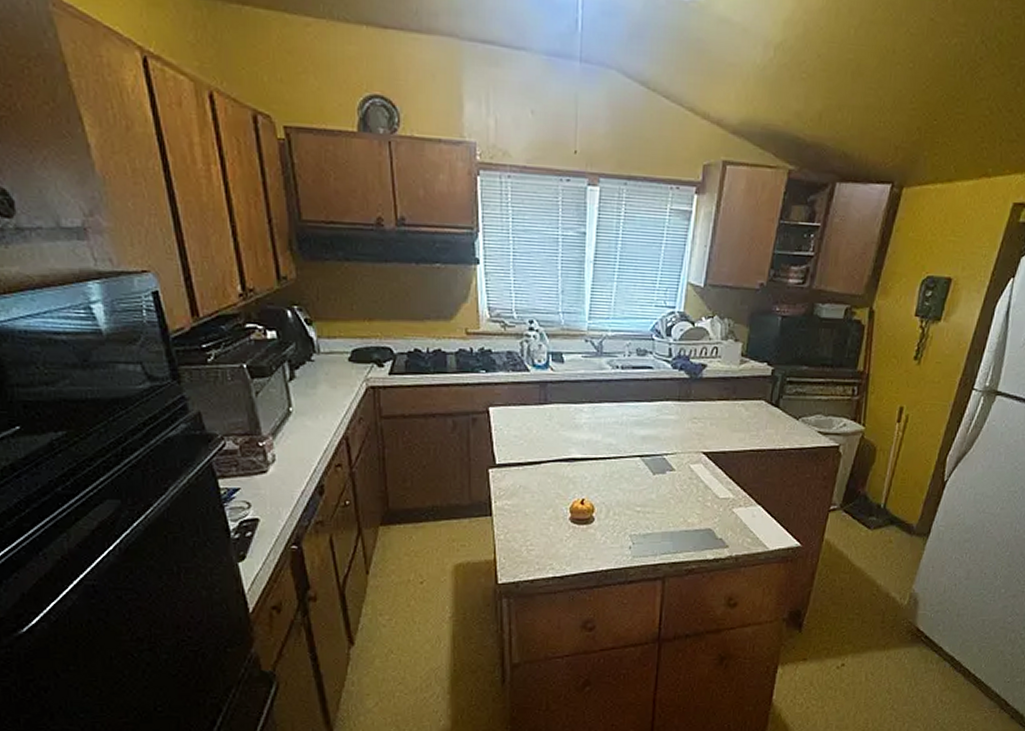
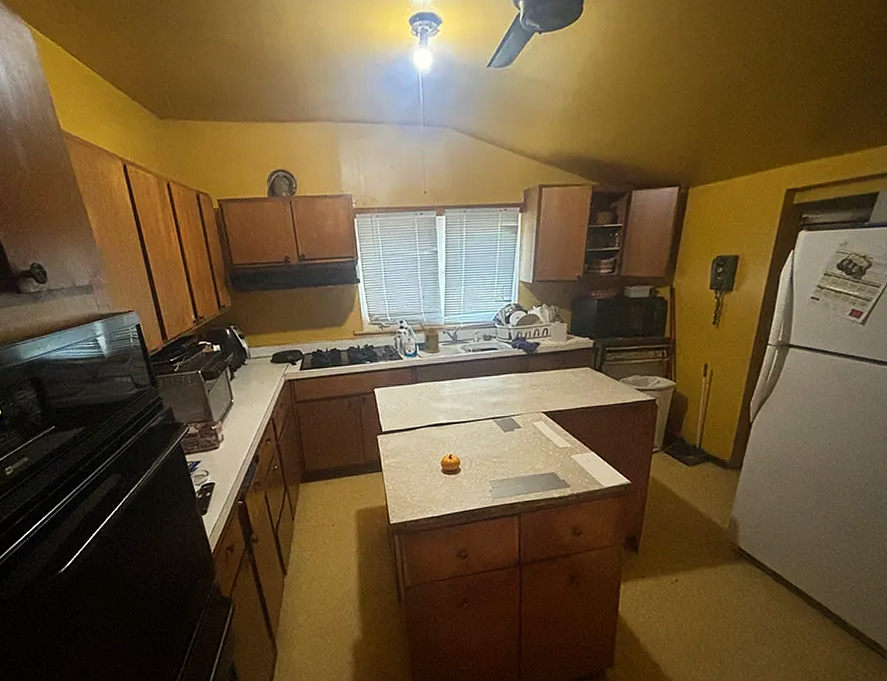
soap dispenser: none [554,324,581,367] -> present [419,322,440,353]

